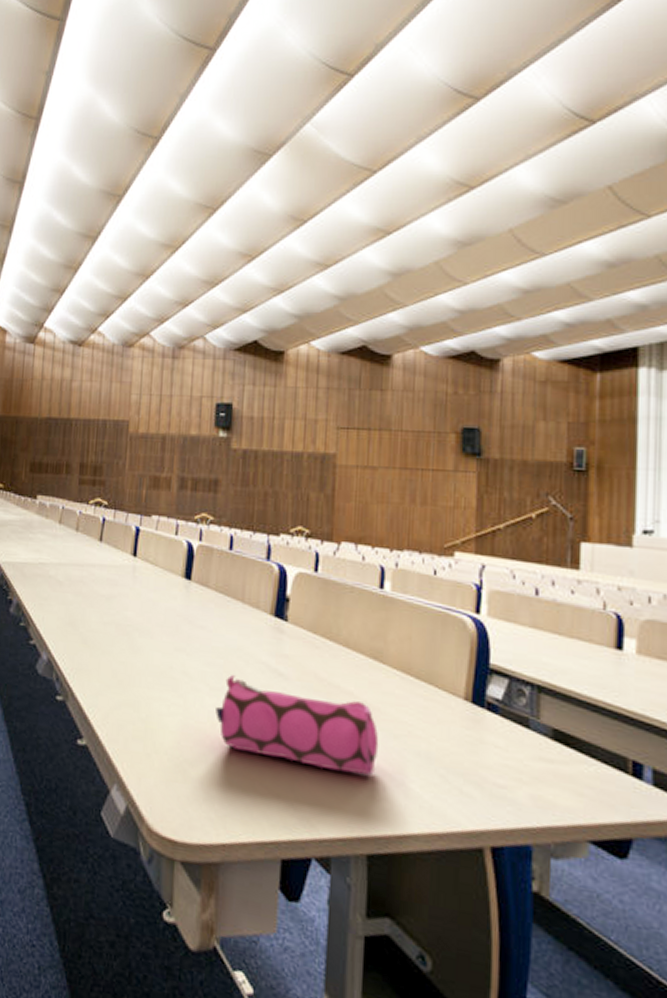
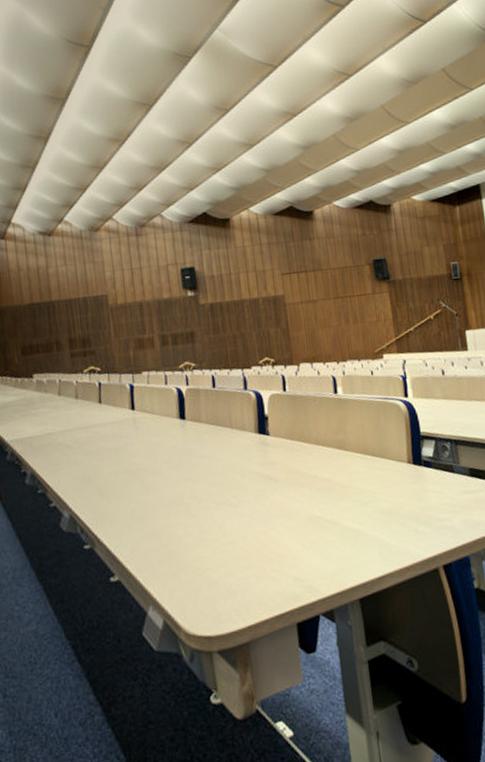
pencil case: present [215,675,379,776] -> none [224,484,355,548]

